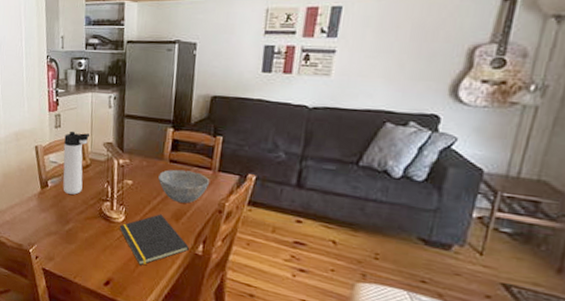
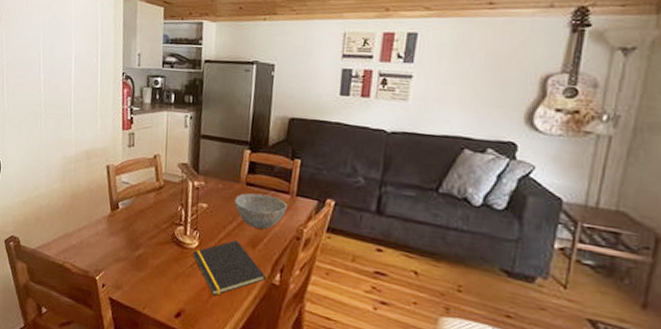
thermos bottle: present [63,130,91,195] -> none [134,150,165,218]

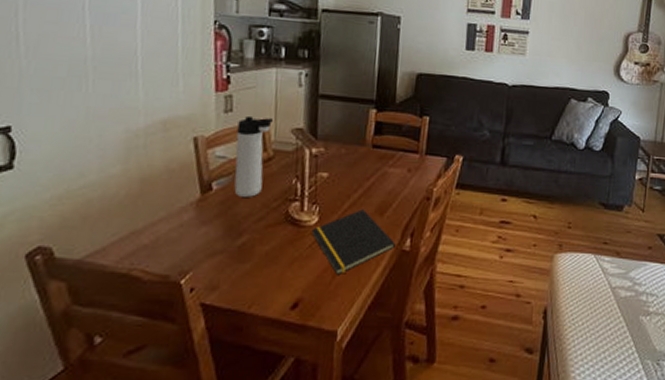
thermos bottle: none [134,150,165,218] -> present [234,115,274,197]
bowl: present [234,193,288,229] -> none [359,155,417,193]

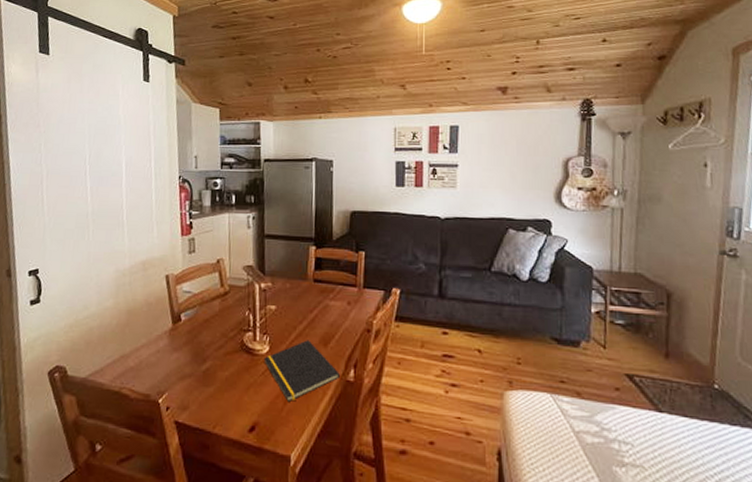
thermos bottle: present [234,115,274,197] -> none [198,255,229,327]

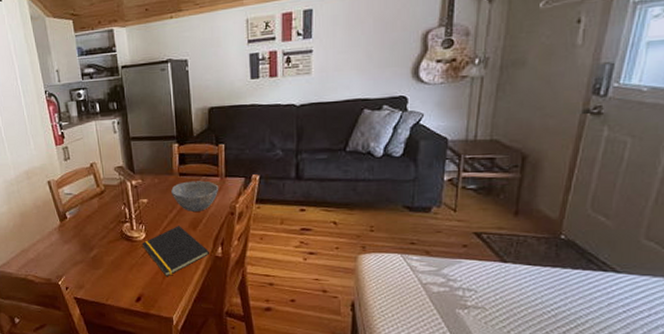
bowl: none [303,289,356,325] -> present [171,180,219,212]

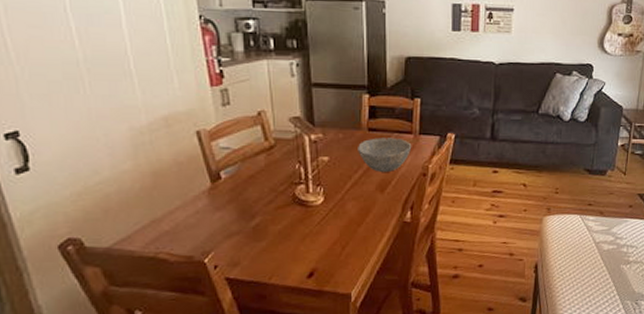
notepad: present [142,226,210,277] -> none [318,188,398,247]

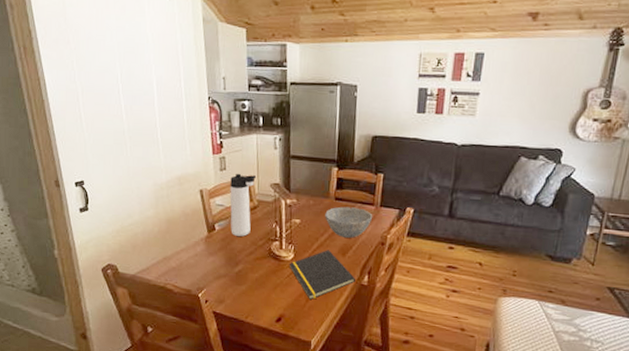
thermos bottle: none [237,107,271,183] -> present [230,173,257,236]
notepad: none [318,188,398,247] -> present [289,250,356,300]

